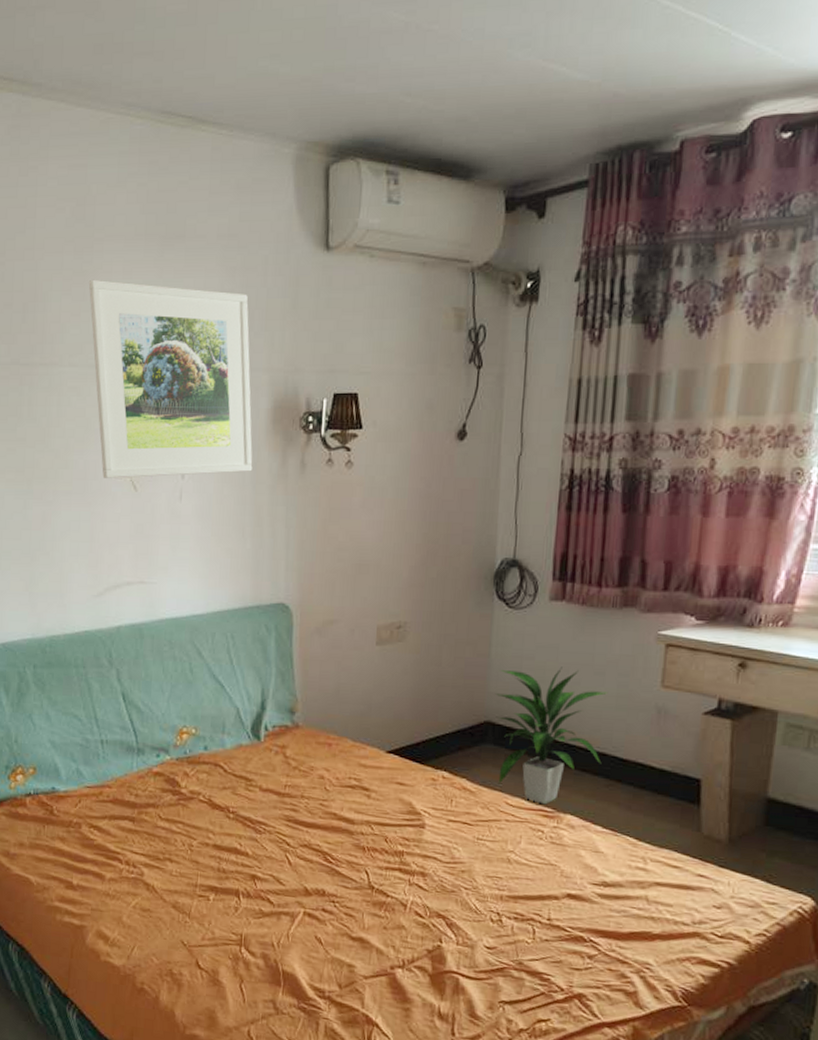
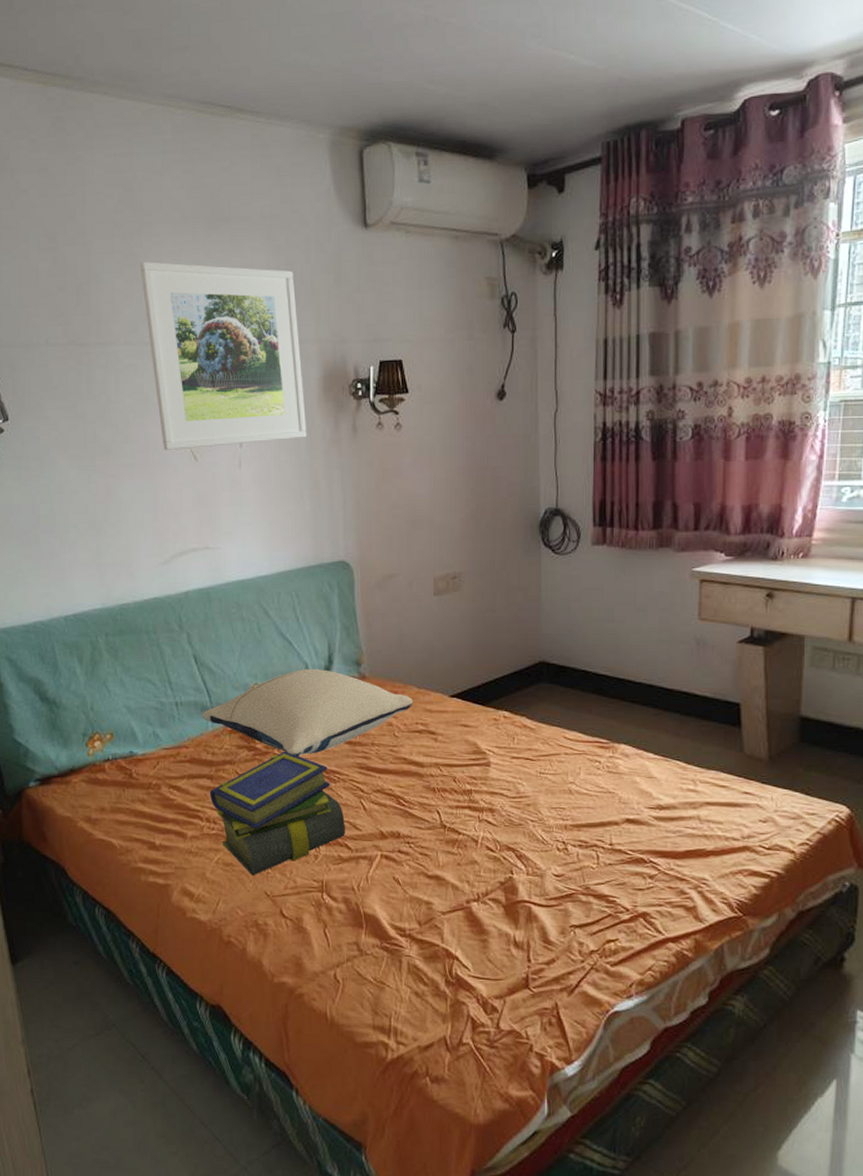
pillow: none [127,713,347,804] -> present [202,668,413,756]
stack of books: none [131,797,269,924] -> present [210,751,345,876]
indoor plant: present [496,666,607,805] -> none [548,606,650,736]

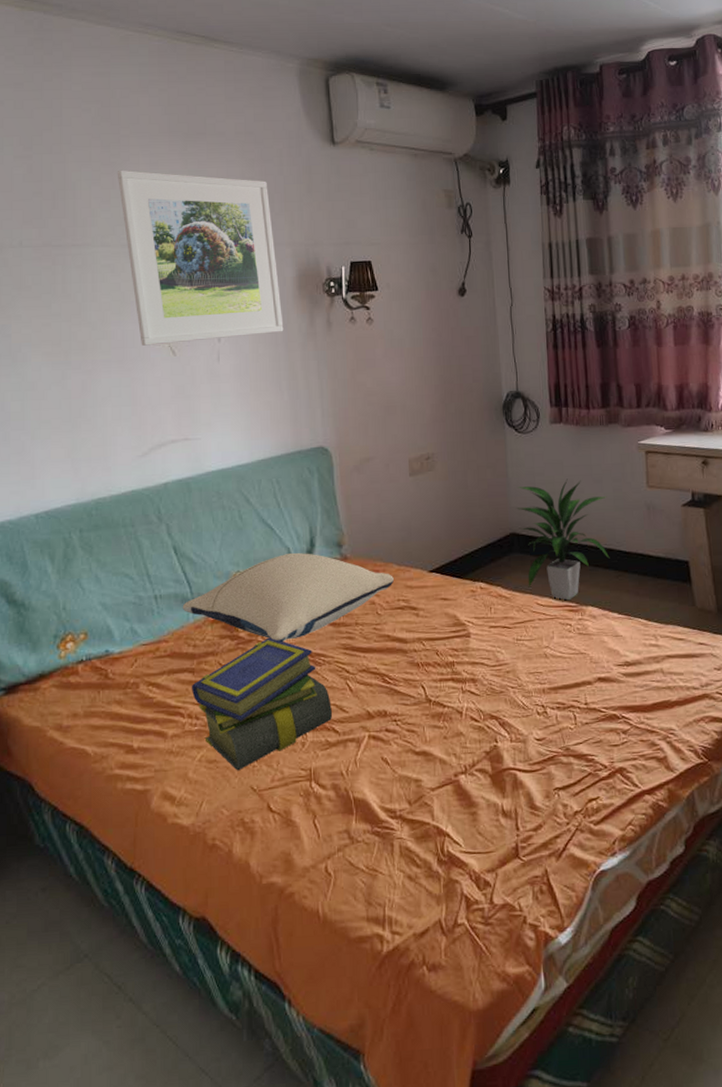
indoor plant: none [548,606,650,736] -> present [516,479,609,601]

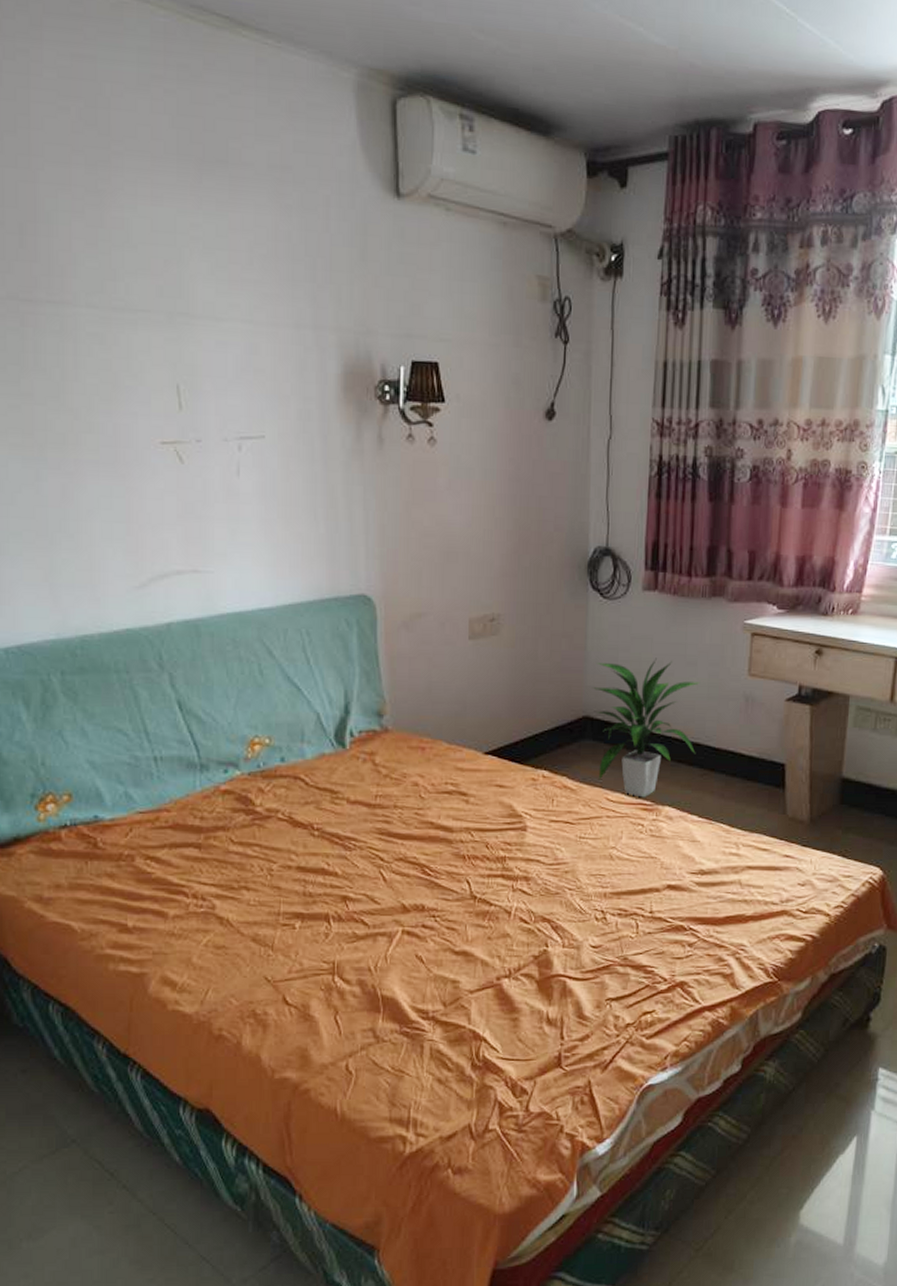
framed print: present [117,170,284,346] -> none [106,201,323,447]
pillow: present [182,552,394,642] -> none [187,719,442,821]
stack of books: present [192,637,332,771] -> none [198,815,361,959]

